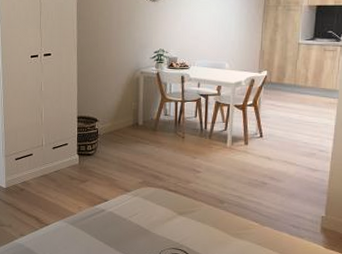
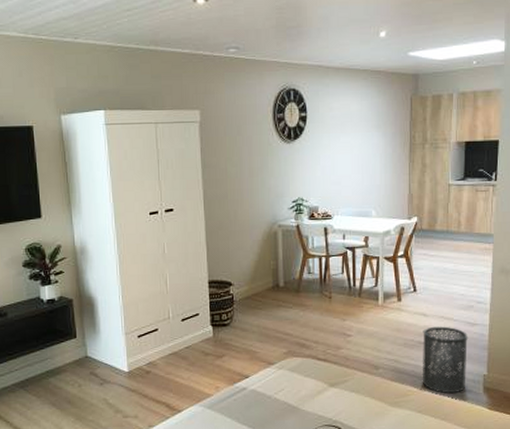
trash can: none [263,169,310,231] -> present [422,326,469,394]

